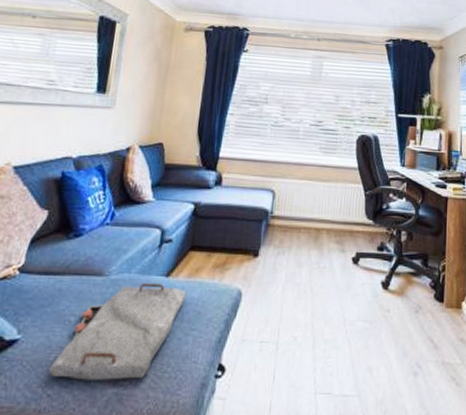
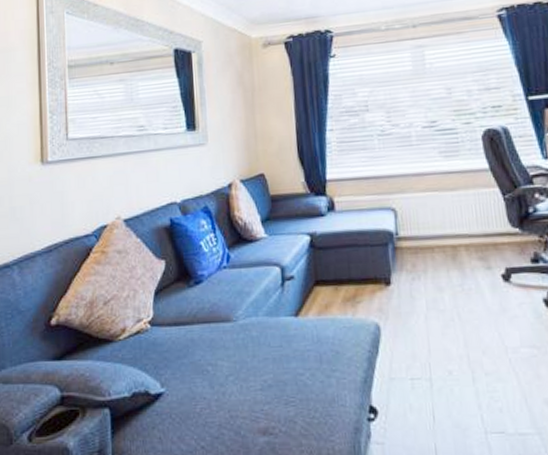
serving tray: present [49,283,186,380] -> none [197,324,320,430]

